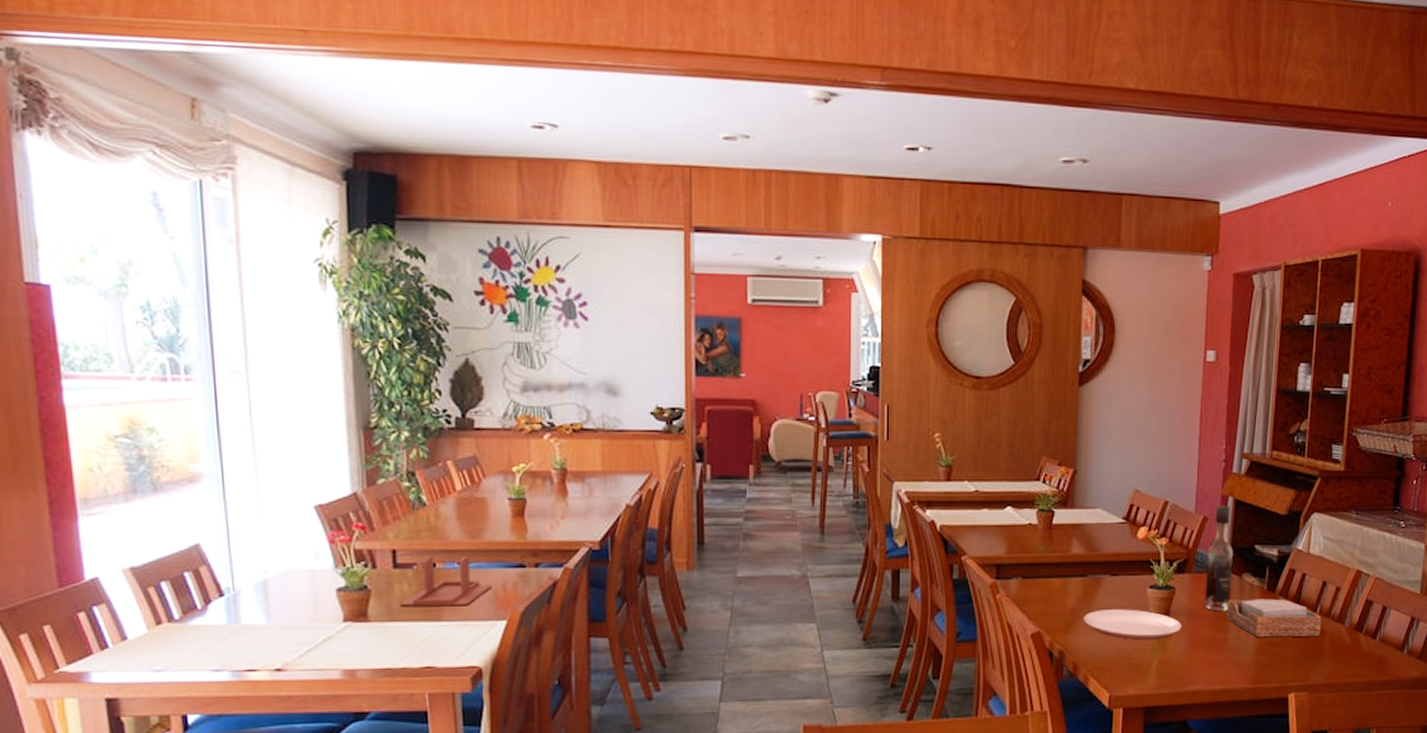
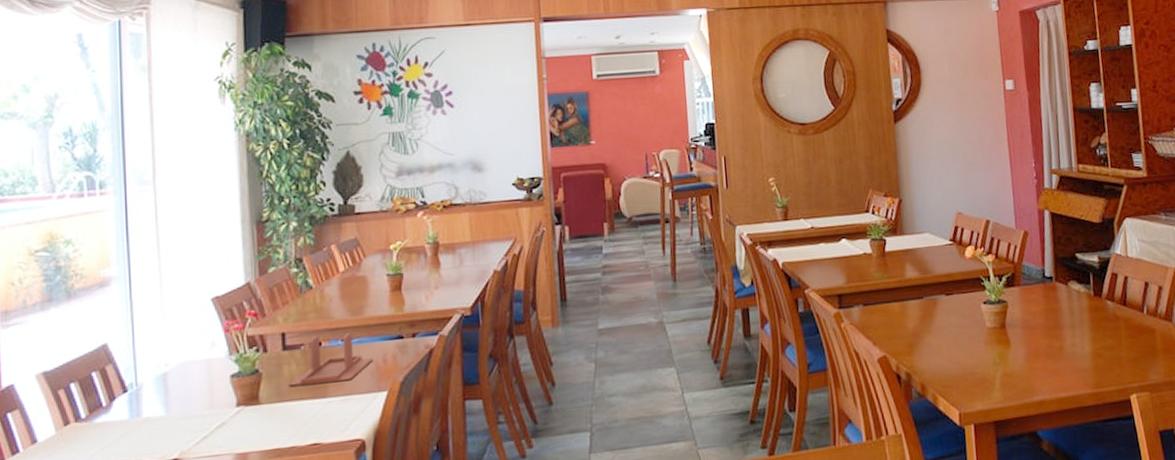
plate: present [1084,609,1182,641] -> none [925,325,1019,356]
bottle: present [1204,505,1233,612] -> none [1032,218,1061,321]
napkin holder: present [1226,598,1322,638] -> none [1058,303,1151,342]

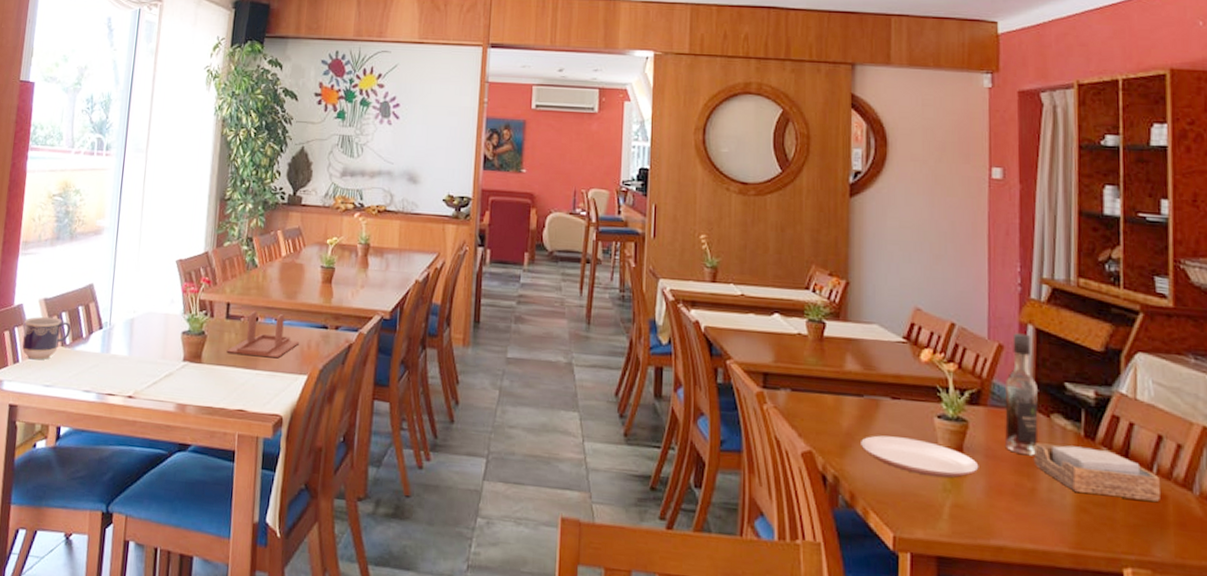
cup: none [19,391,85,446] -> present [21,316,71,360]
plate: none [925,325,1019,356] -> present [861,435,979,479]
bottle: none [1032,218,1061,321] -> present [1005,333,1038,456]
napkin holder: none [1058,303,1151,342] -> present [1033,442,1162,503]

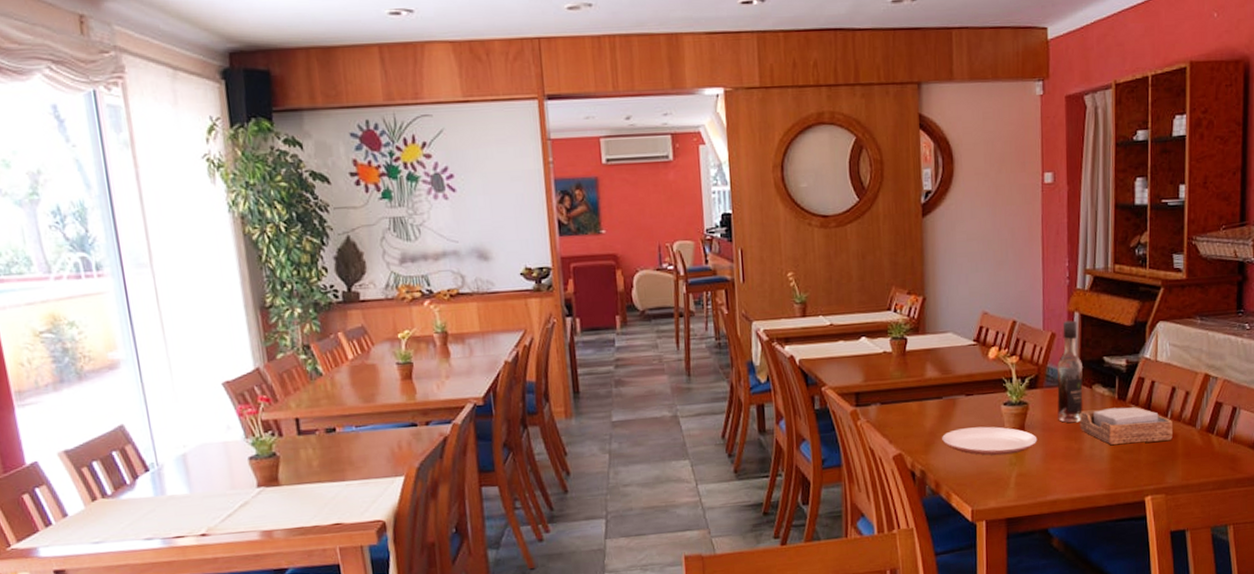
cup: present [21,316,71,360] -> none [45,468,110,519]
napkin holder: present [226,311,299,359] -> none [306,420,388,470]

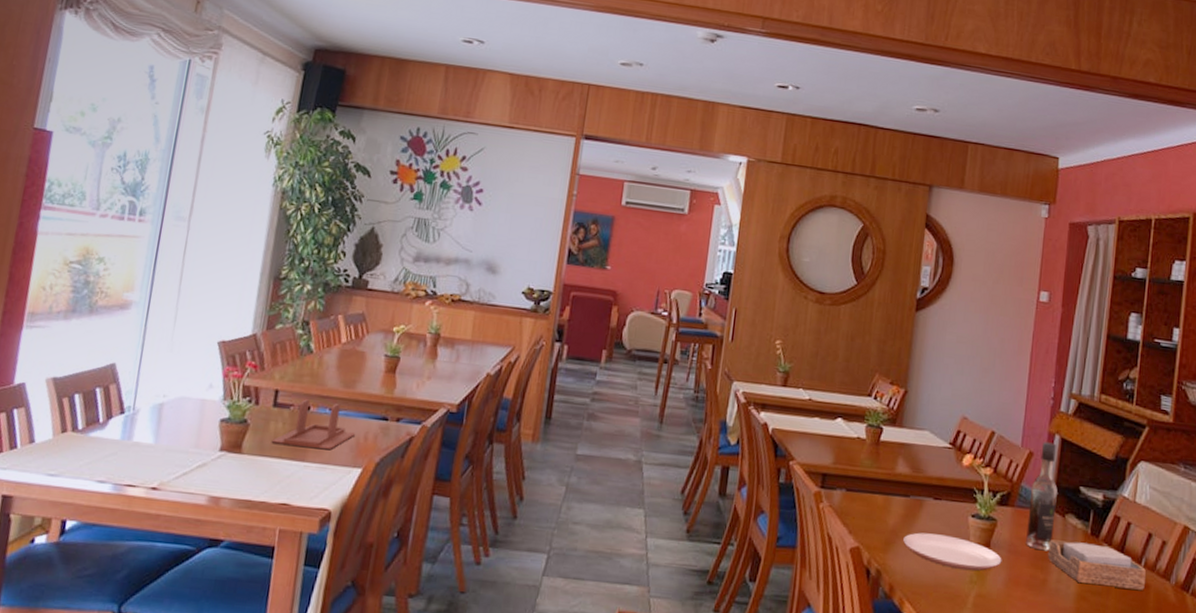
napkin holder: none [306,420,388,470] -> present [271,399,355,450]

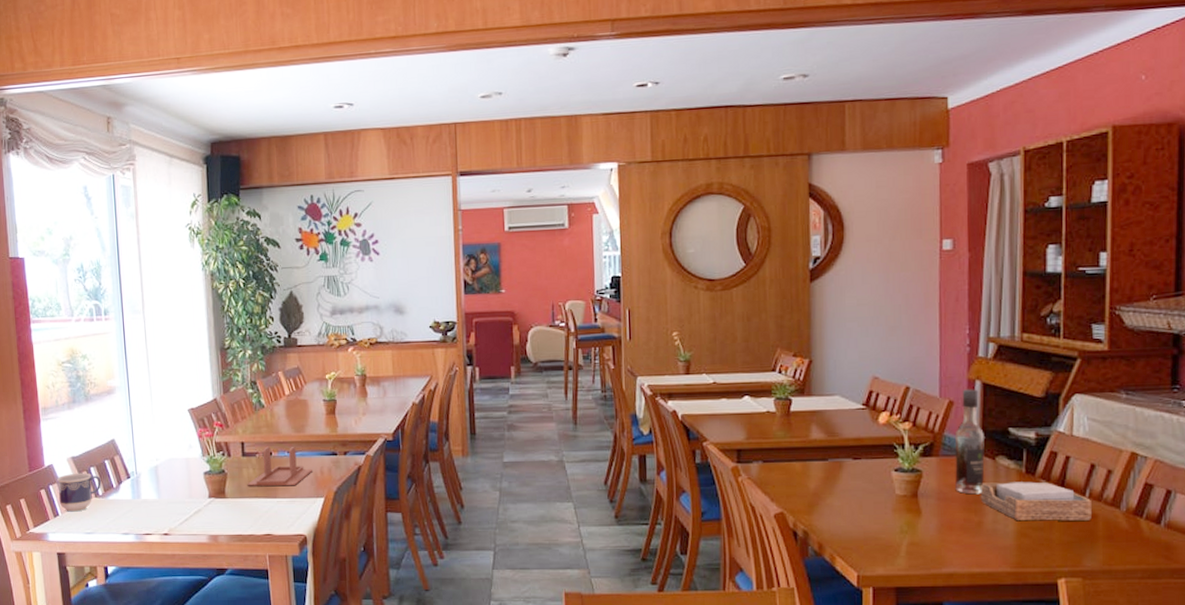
cup: none [21,398,85,447] -> present [57,472,101,512]
plate: present [903,532,1002,572] -> none [827,491,932,522]

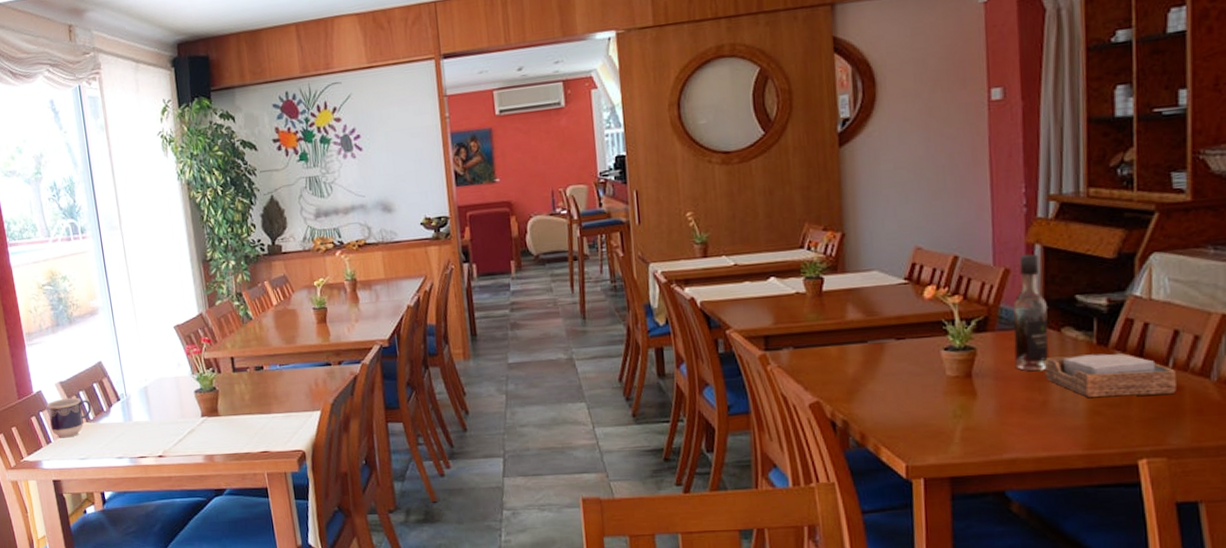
napkin holder: present [247,446,312,487] -> none [240,359,306,403]

